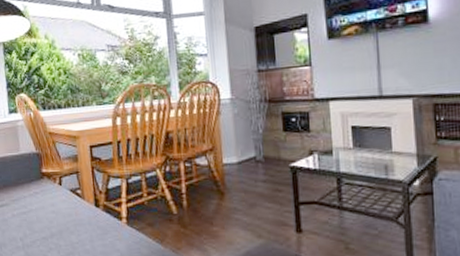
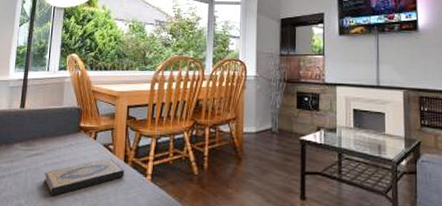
hardback book: none [13,203,97,248] -> present [44,158,124,197]

